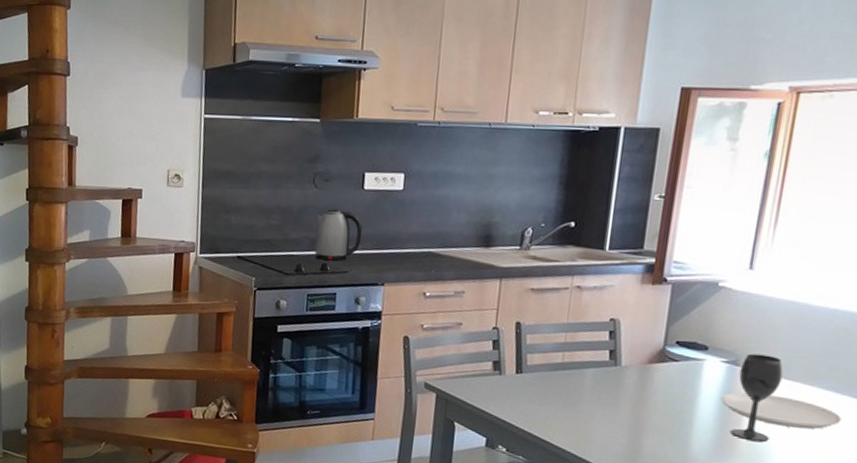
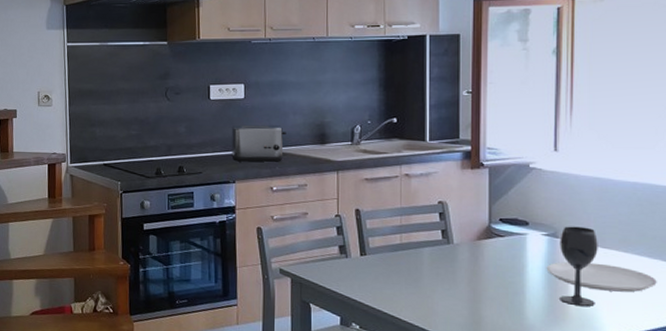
kettle: present [314,209,363,261] -> none [170,118,212,164]
toaster: none [381,220,448,265] -> present [230,124,287,162]

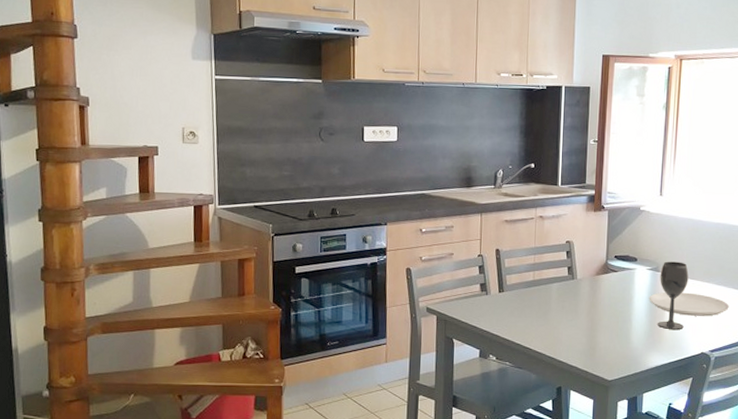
toaster: present [230,124,287,162] -> none [383,167,436,205]

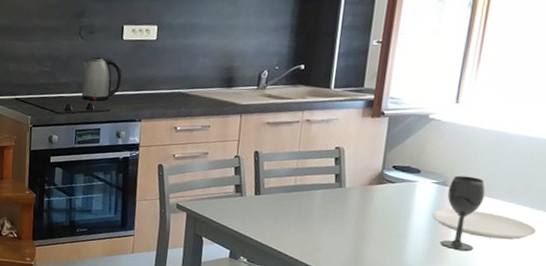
kettle: none [324,159,365,206] -> present [81,57,122,101]

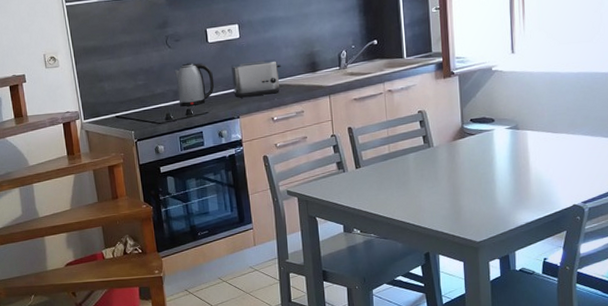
toaster: none [138,65,195,103] -> present [230,59,281,98]
plate: present [431,208,537,240] -> none [511,146,599,170]
wine glass: present [440,175,486,251] -> none [520,117,552,185]

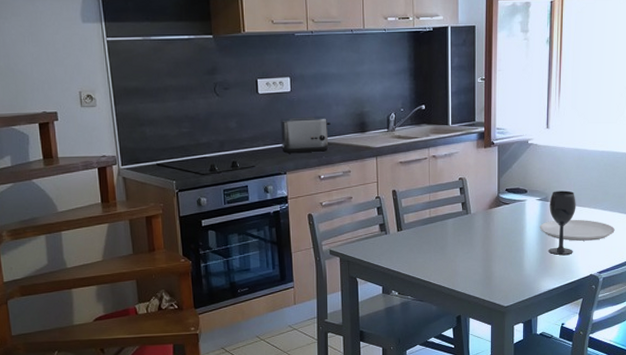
kettle: present [174,63,215,107] -> none [221,113,263,158]
plate: none [511,146,599,170] -> present [539,219,615,241]
wine glass: none [520,117,552,185] -> present [549,190,576,255]

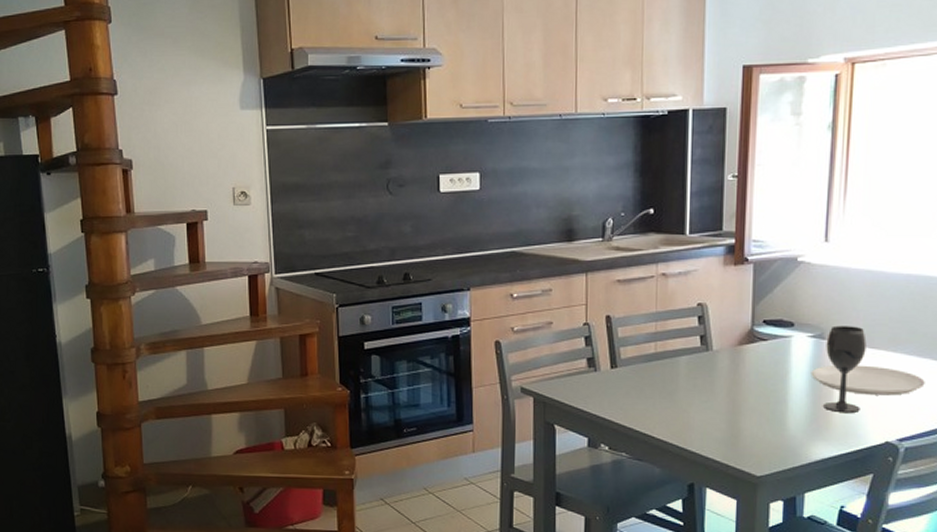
toaster: present [280,115,331,154] -> none [464,220,529,265]

